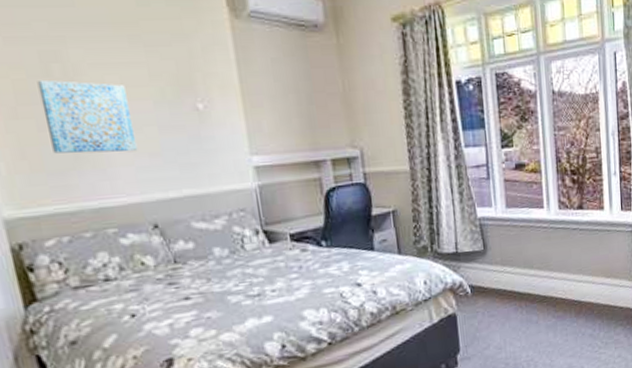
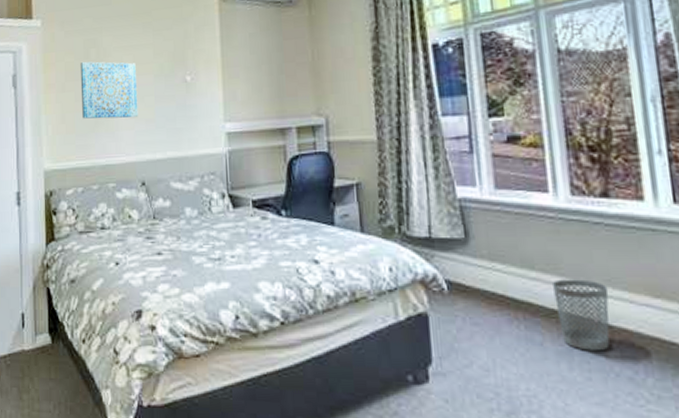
wastebasket: none [544,271,580,322] -> present [551,279,610,351]

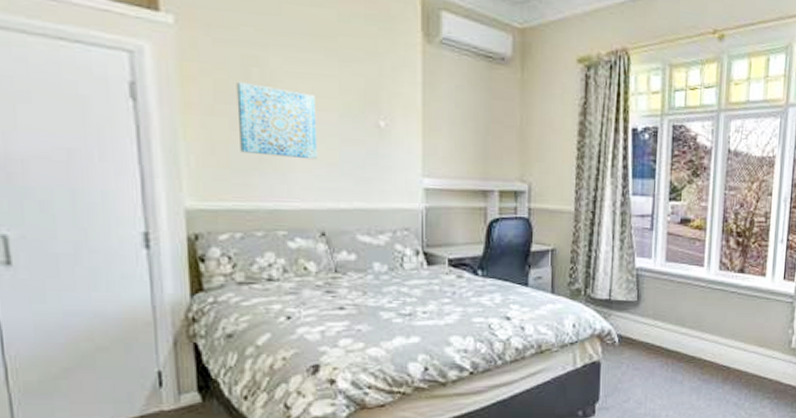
wastebasket: present [551,279,610,351] -> none [695,334,732,386]

